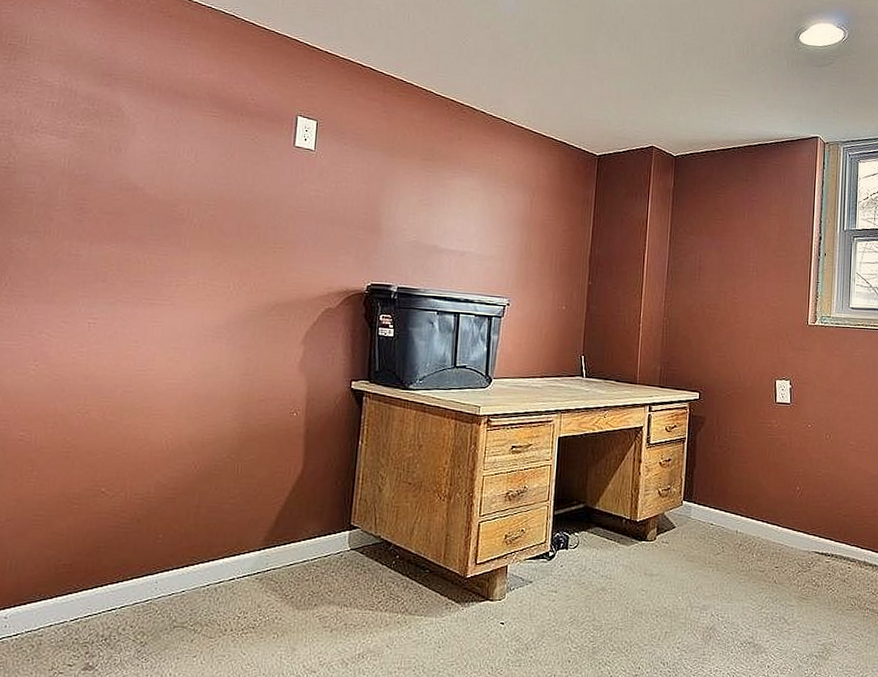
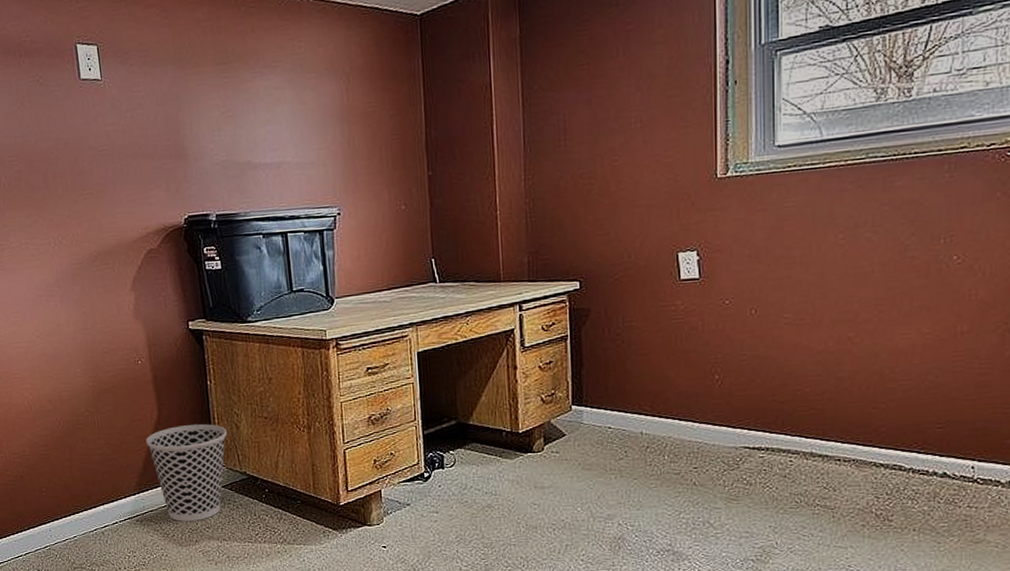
wastebasket: none [284,482,369,583] -> present [146,424,228,521]

